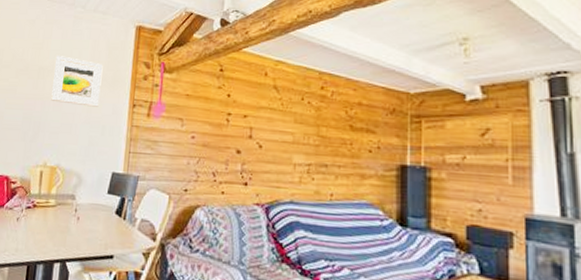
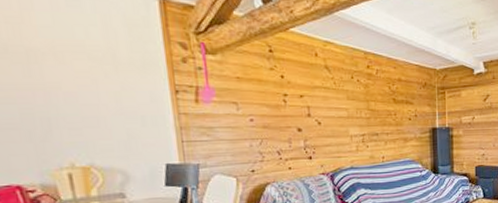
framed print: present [51,56,103,107] -> none [48,34,130,95]

